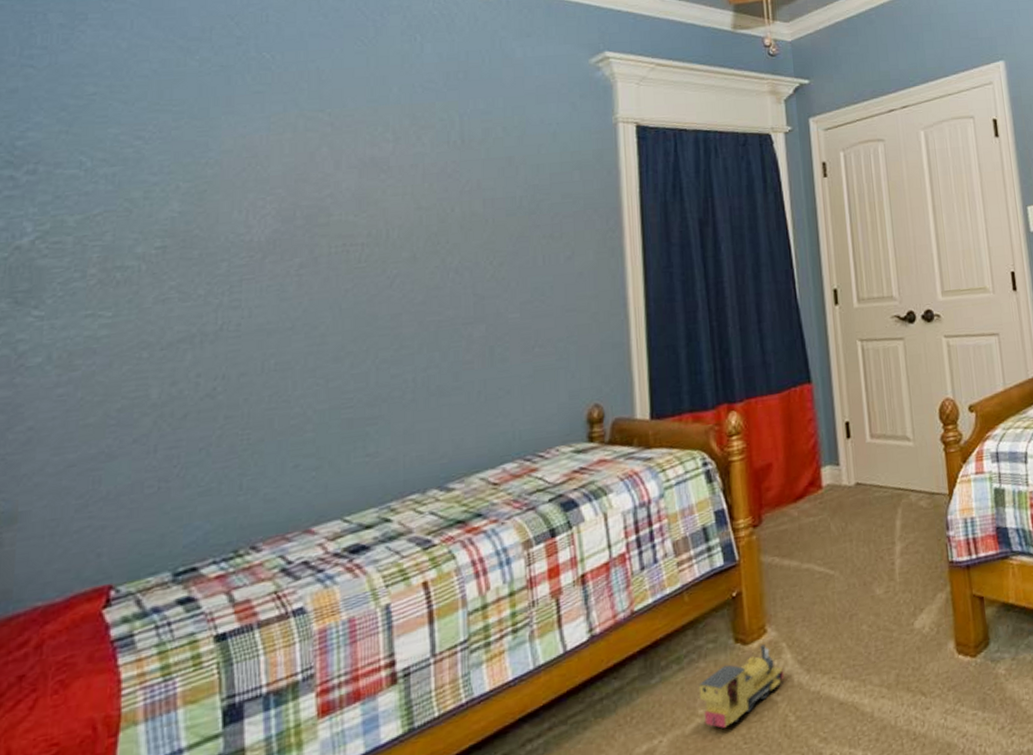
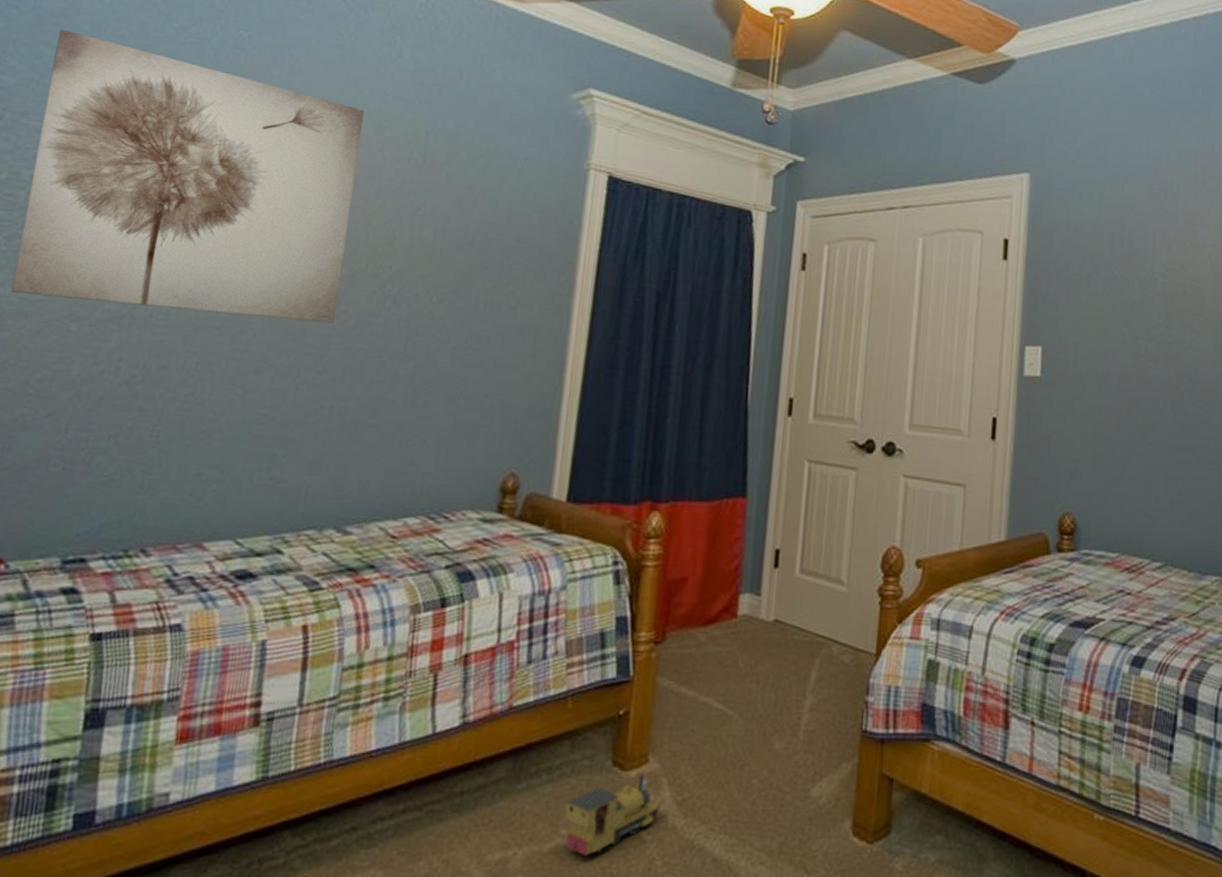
wall art: none [74,79,402,334] -> present [10,29,364,324]

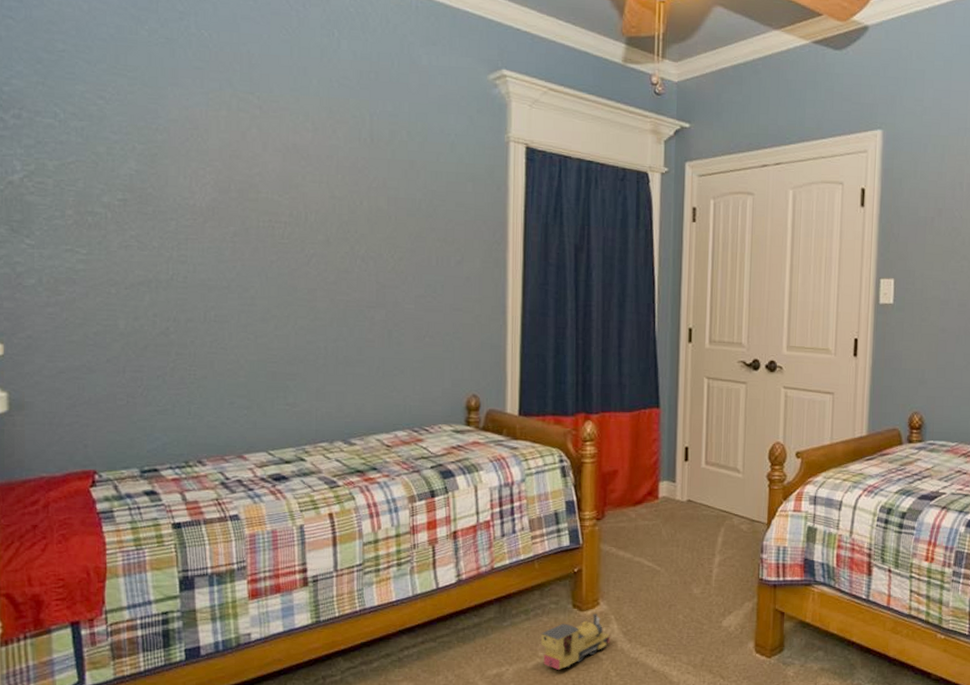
wall art: present [10,29,364,324] -> none [51,35,318,280]

